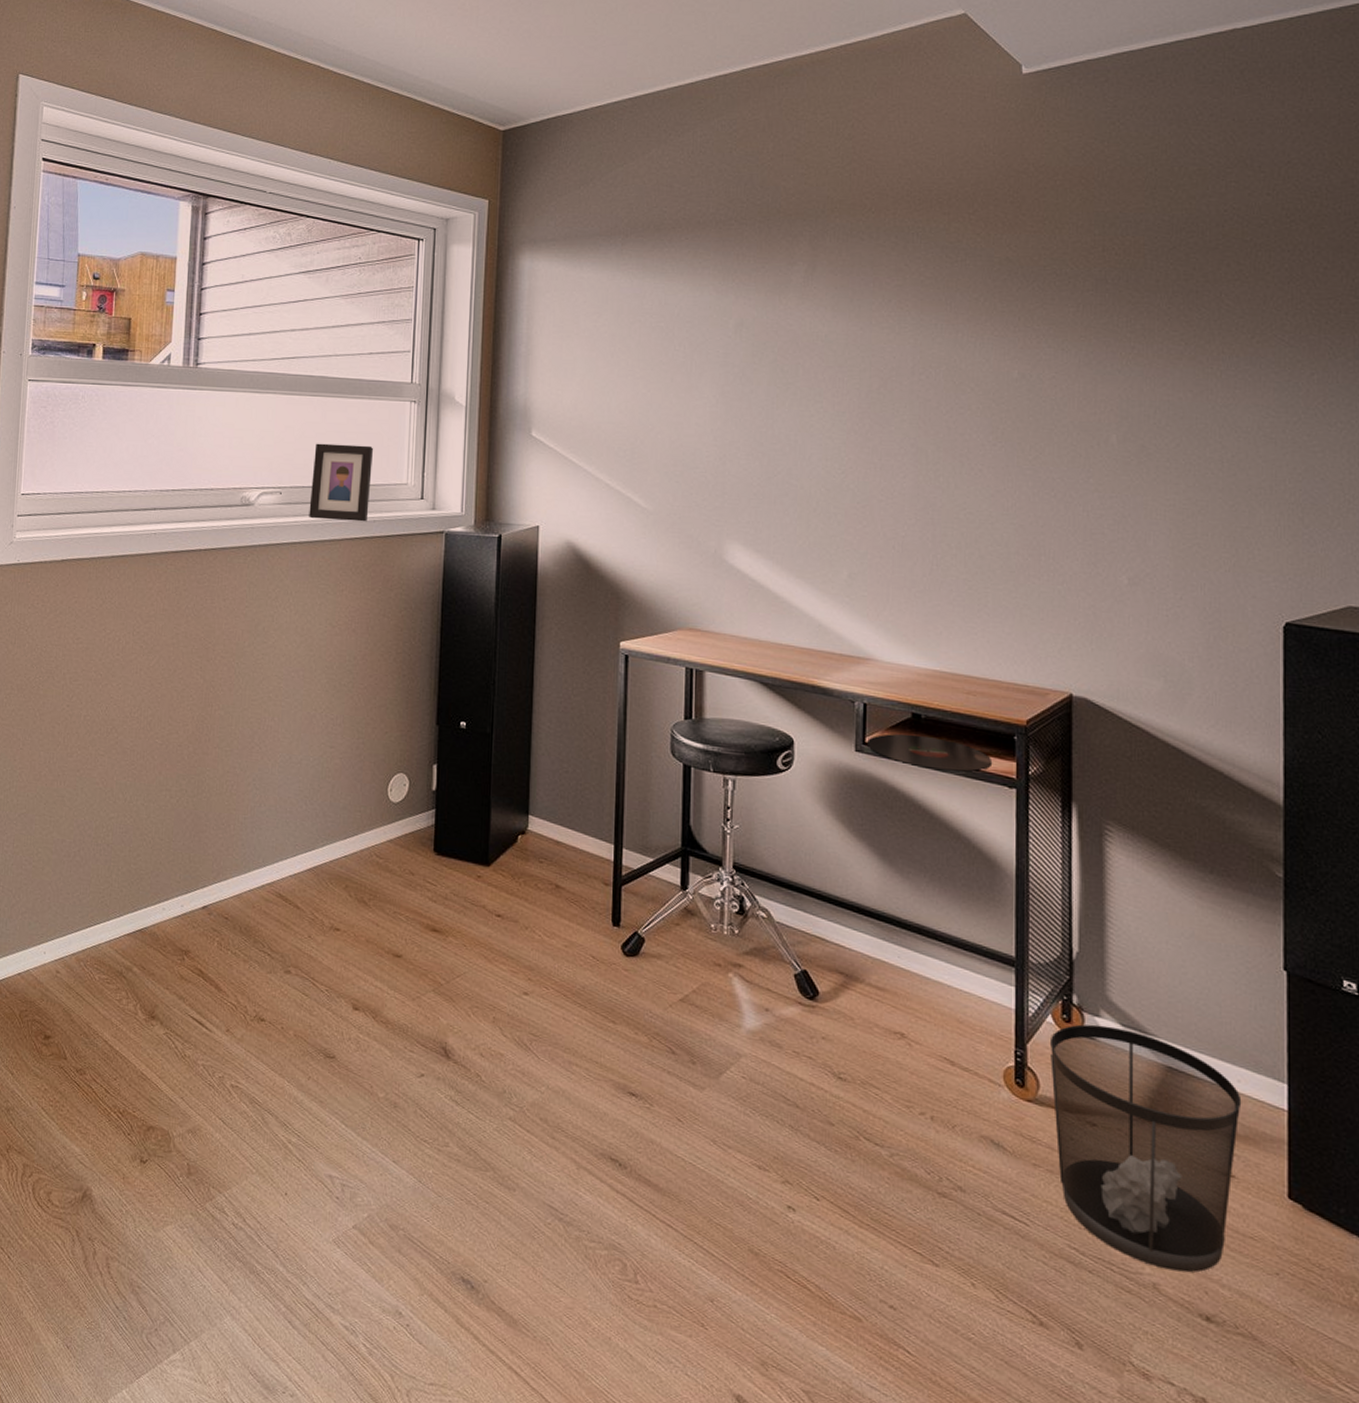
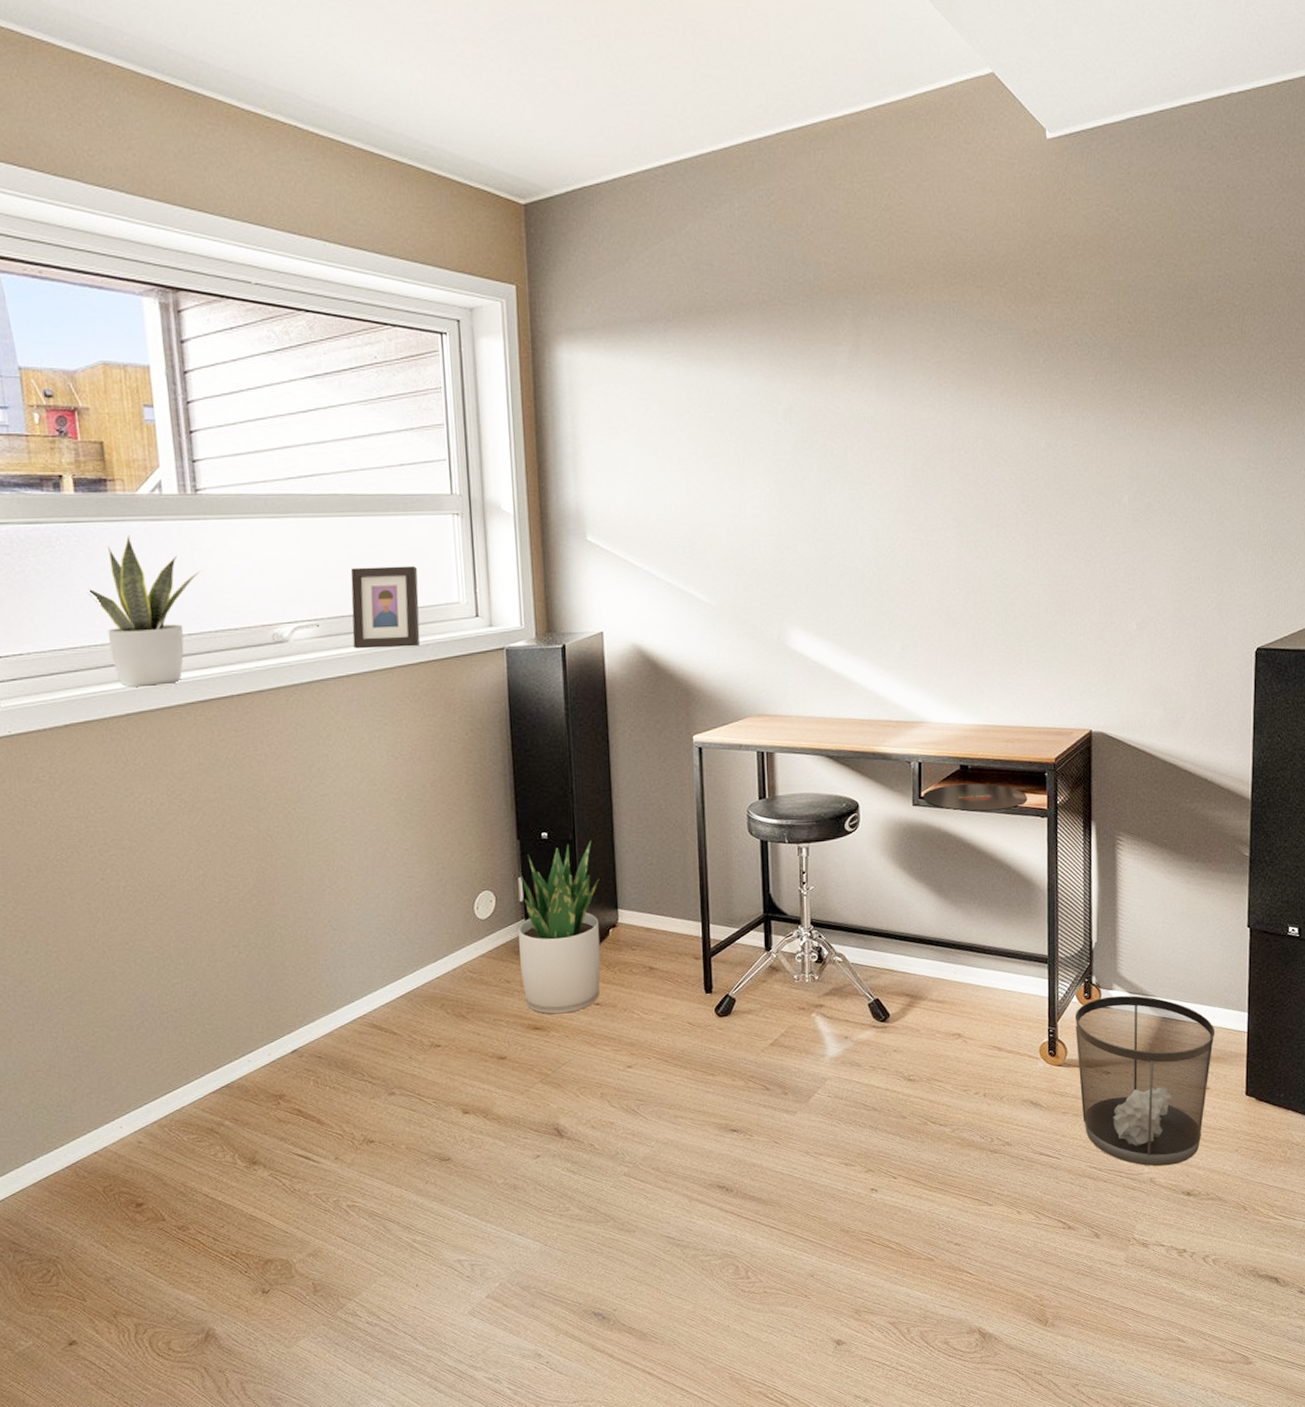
potted plant: none [98,398,190,534] -> present [87,535,201,688]
planter: none [426,737,513,920] -> present [517,840,601,1015]

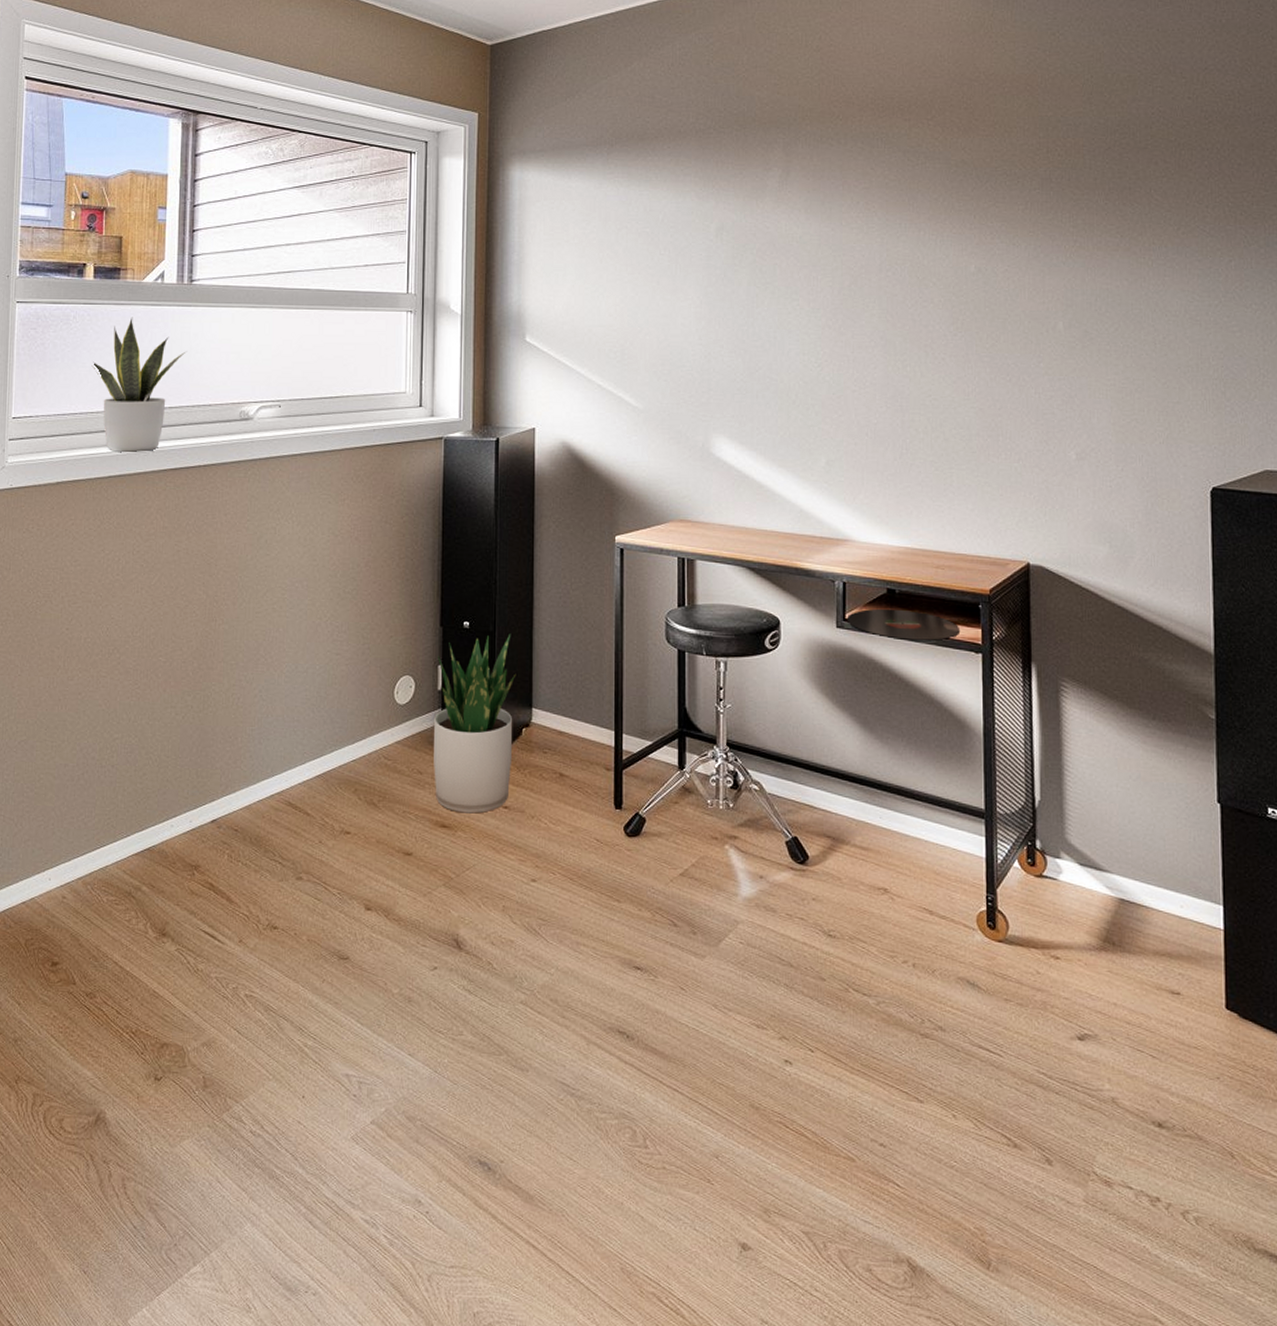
picture frame: present [350,565,420,649] -> none [309,355,372,431]
waste bin: present [1074,995,1215,1167] -> none [1016,866,1185,1085]

